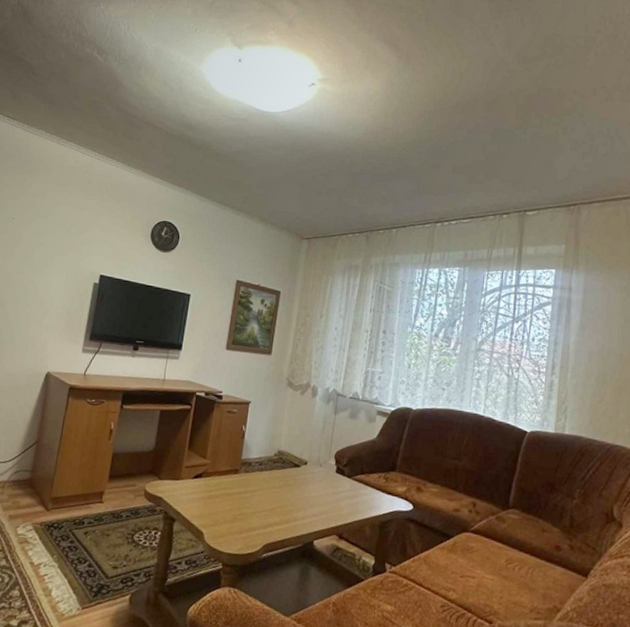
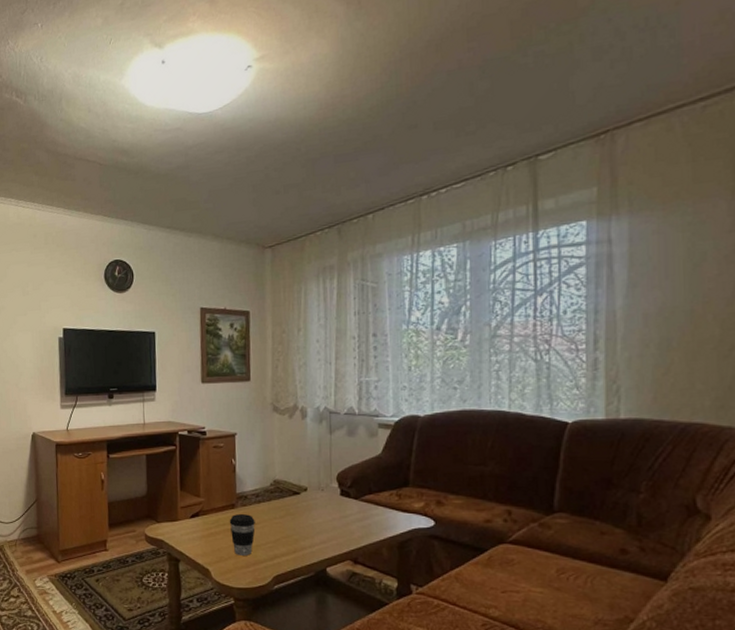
coffee cup: none [229,479,255,522] -> present [229,514,255,556]

